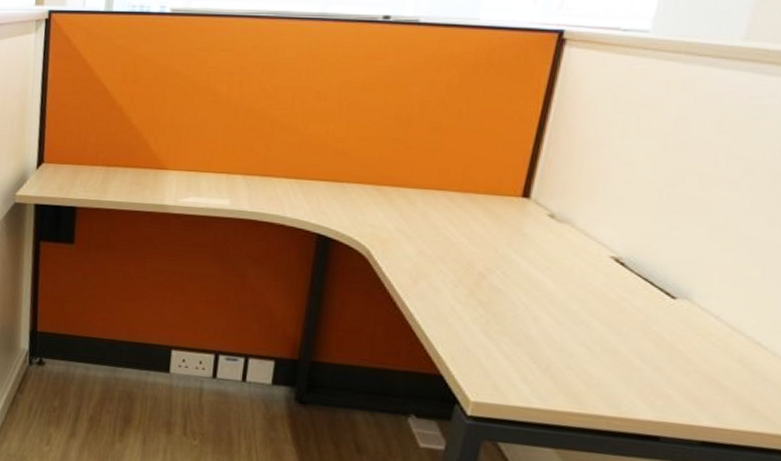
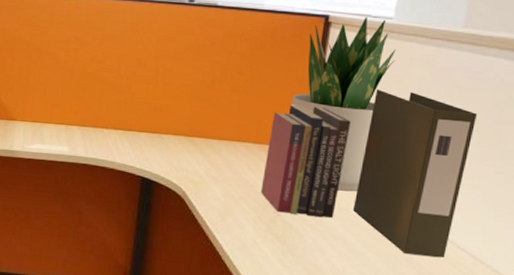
books: none [464,144,584,280] -> present [261,104,351,218]
planter: none [507,31,650,249] -> present [291,17,396,192]
binder: none [579,122,752,328] -> present [353,89,477,259]

